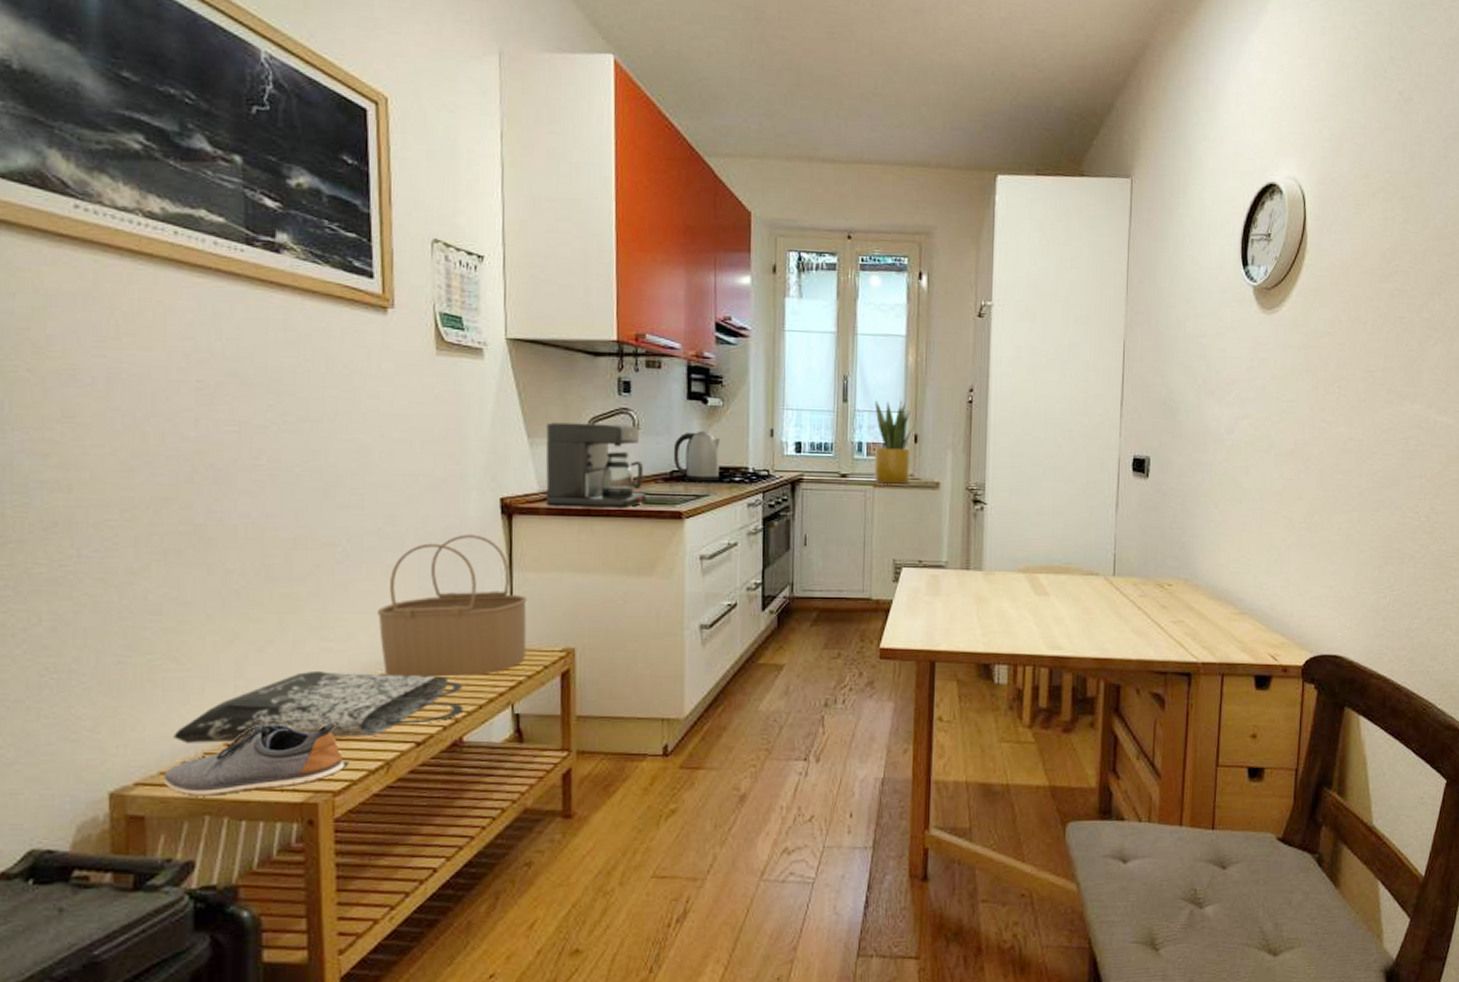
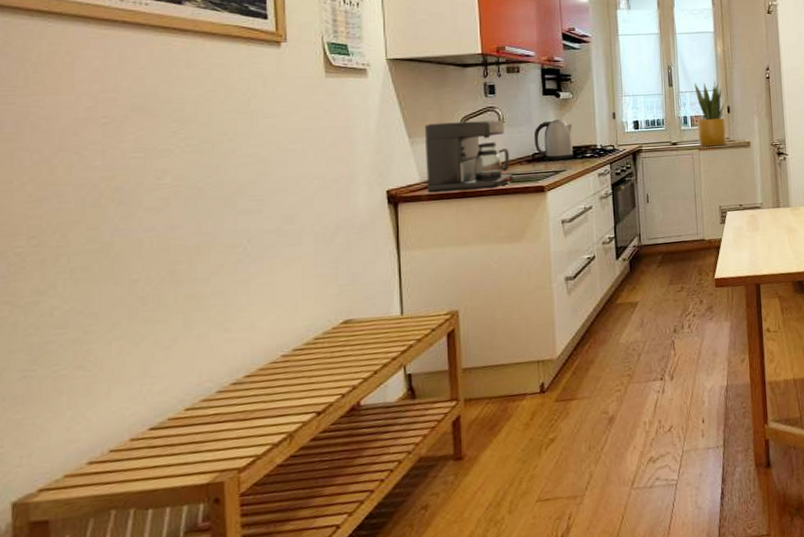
shoe: present [163,722,349,797] -> none [68,404,253,494]
tote bag: present [173,670,464,744] -> none [79,350,360,445]
wicker basket: present [376,534,527,677] -> none [276,223,415,356]

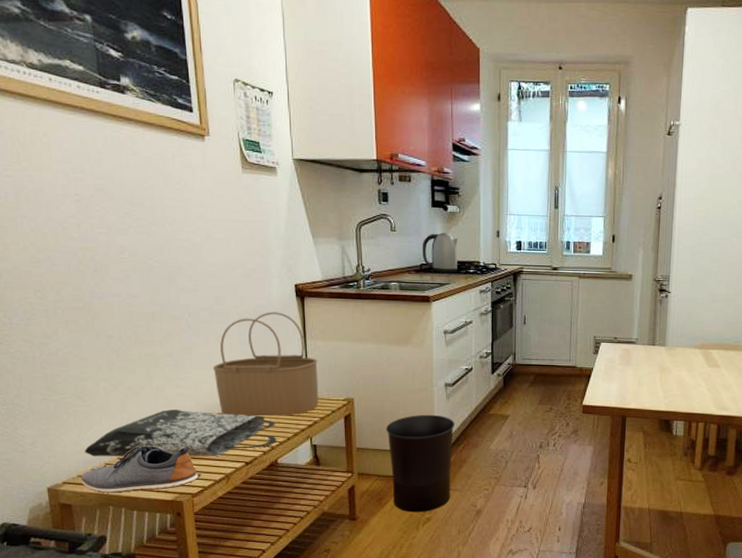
shoe: none [68,404,253,494] -> present [80,446,201,493]
tote bag: none [79,350,360,445] -> present [84,409,277,457]
wicker basket: none [276,223,415,356] -> present [212,312,319,417]
coffee maker: present [424,120,512,193] -> none [325,225,402,294]
waste bin: none [498,314,579,436] -> present [386,414,455,513]
planter: present [694,80,727,147] -> none [579,205,613,276]

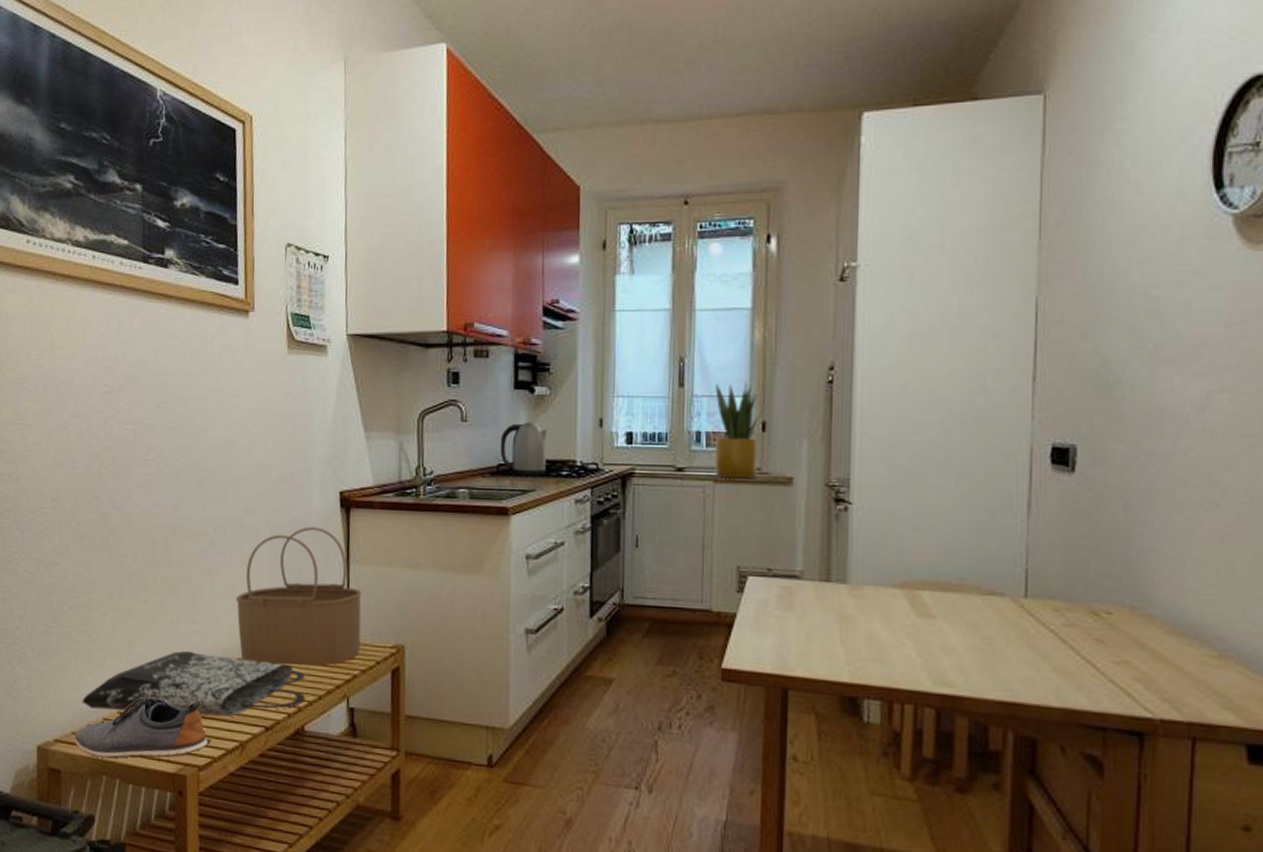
waste bin: present [386,414,455,513] -> none [445,672,538,816]
planter: none [579,205,613,276] -> present [714,381,762,479]

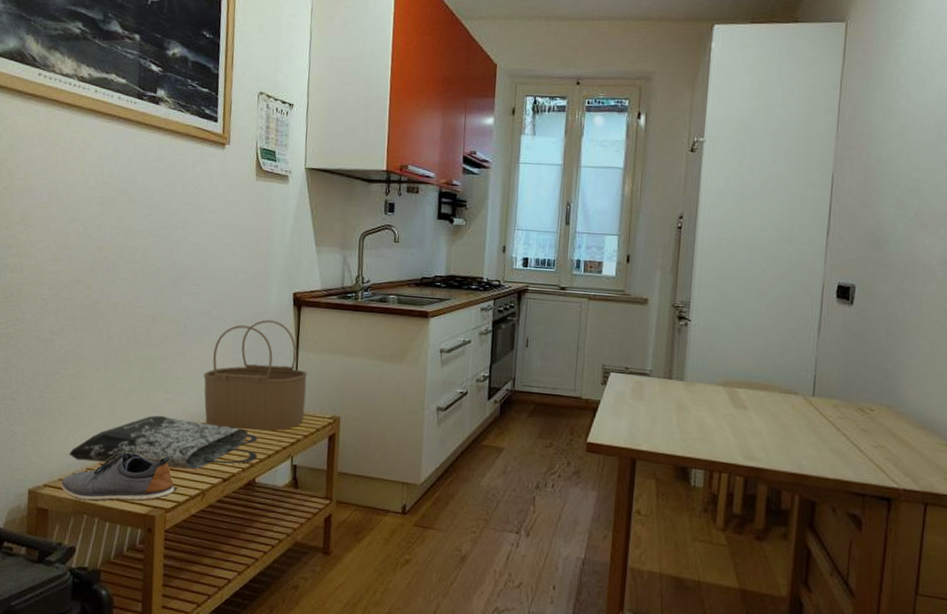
kettle: present [499,421,547,476] -> none [423,245,461,288]
planter: present [714,381,762,479] -> none [589,223,628,299]

